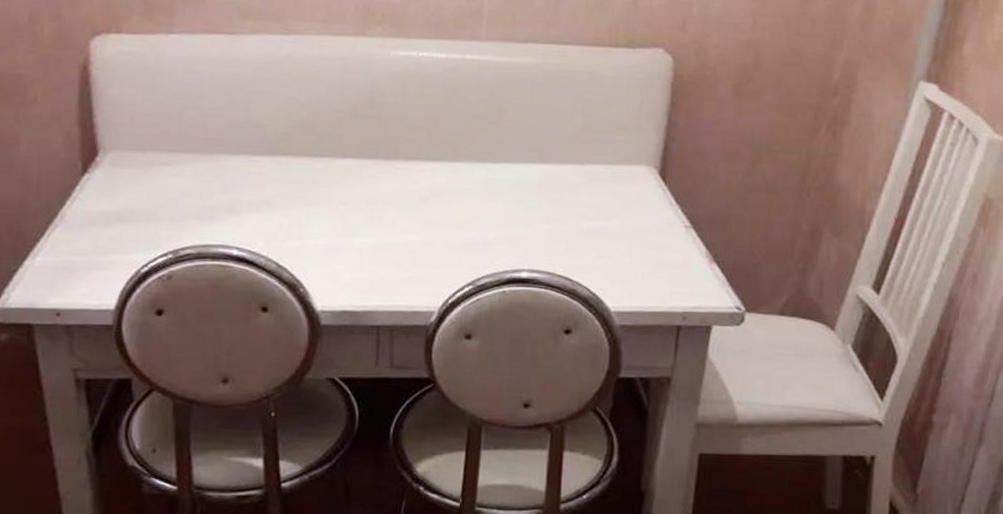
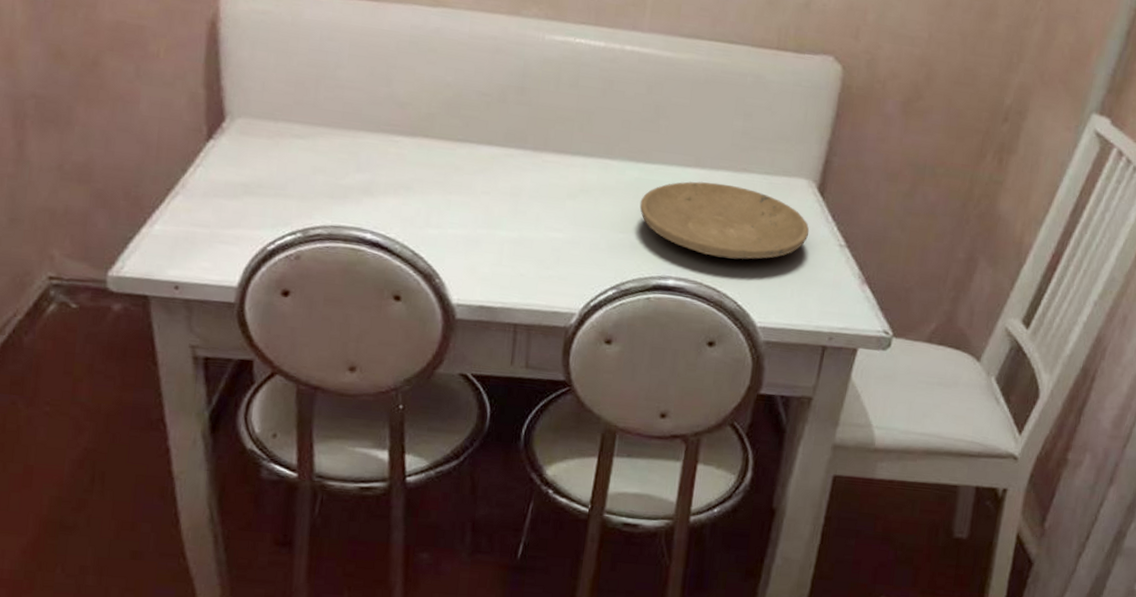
plate: none [489,176,655,248] -> present [639,181,810,259]

